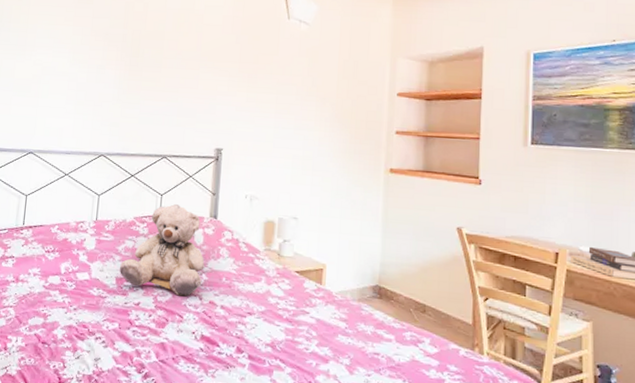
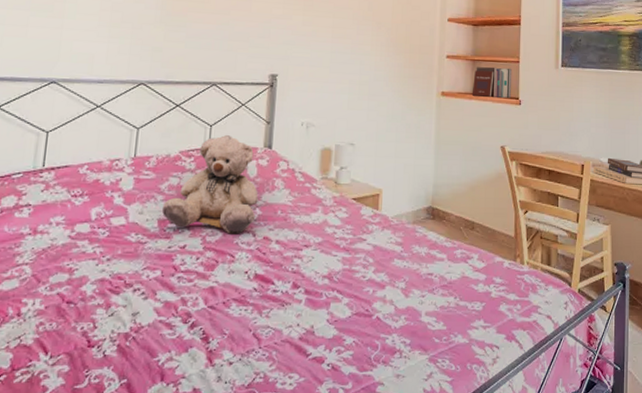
books: none [423,143,470,178] -> present [471,66,511,99]

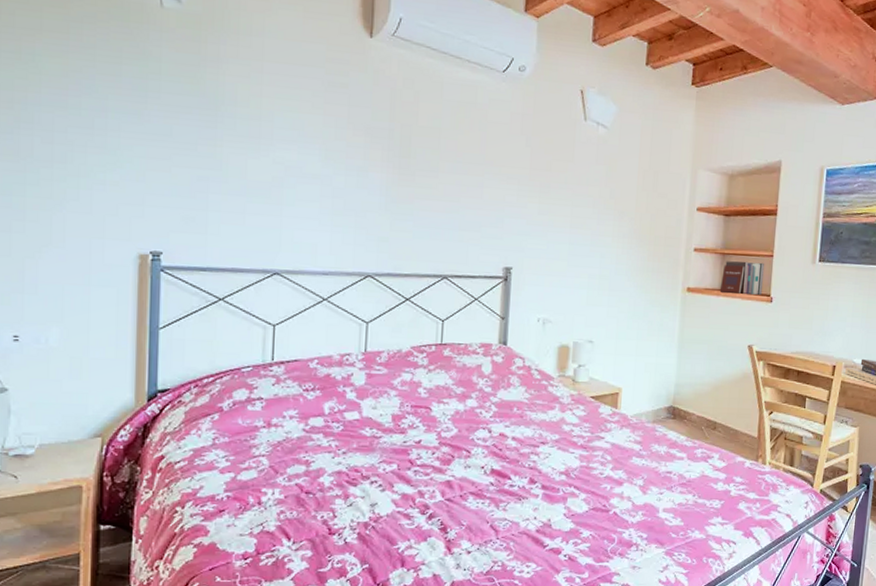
teddy bear: present [162,134,259,234] -> none [395,329,494,431]

